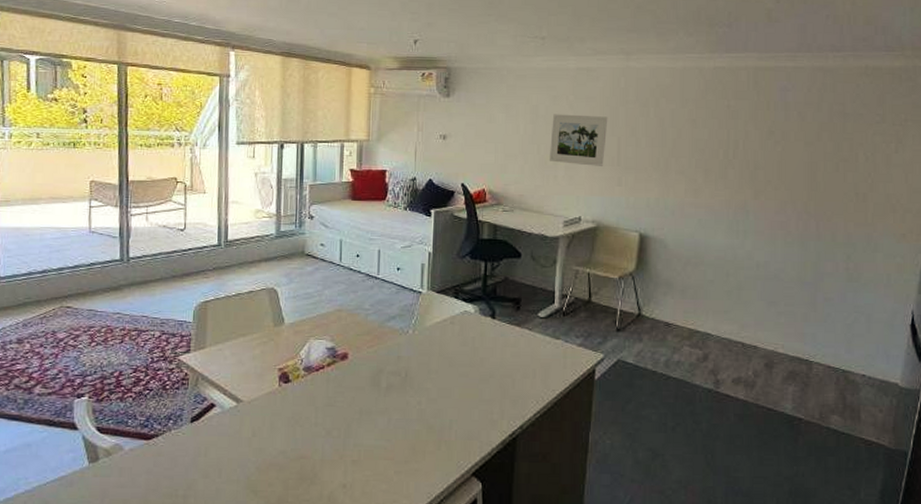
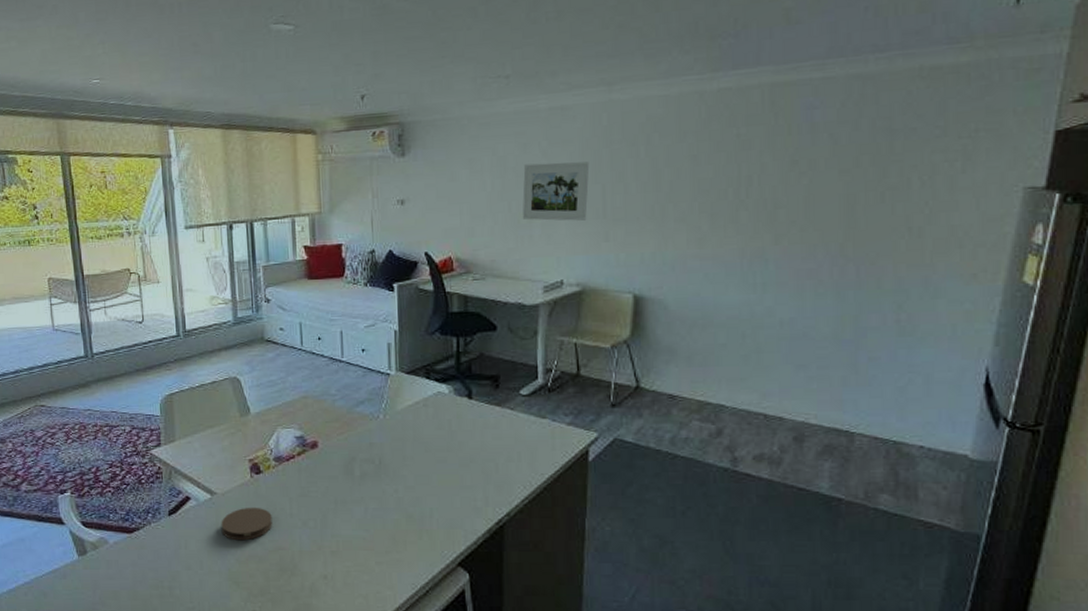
coaster: none [244,415,297,449] -> present [221,507,272,541]

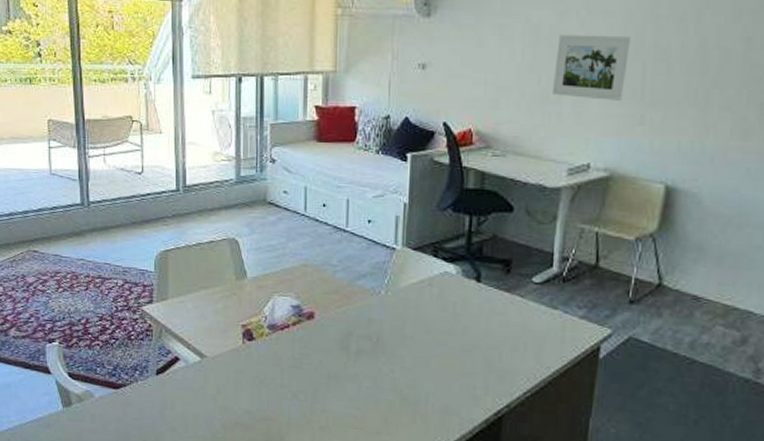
coaster: present [221,507,272,541] -> none [209,373,262,407]

